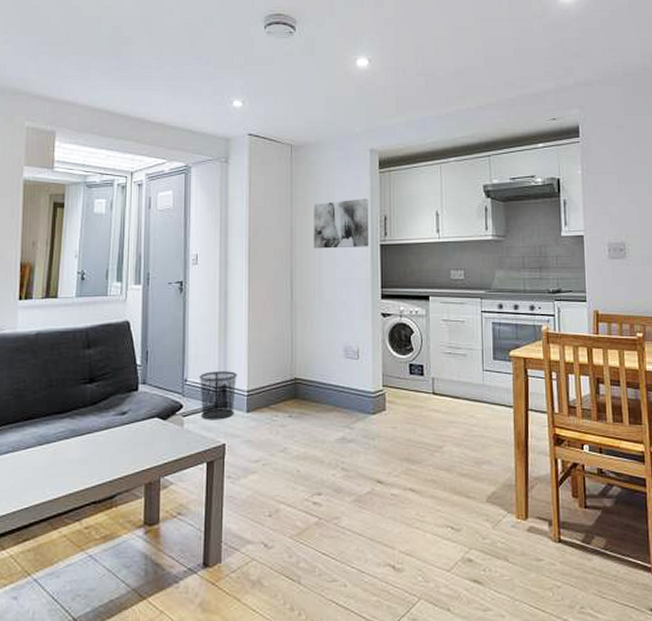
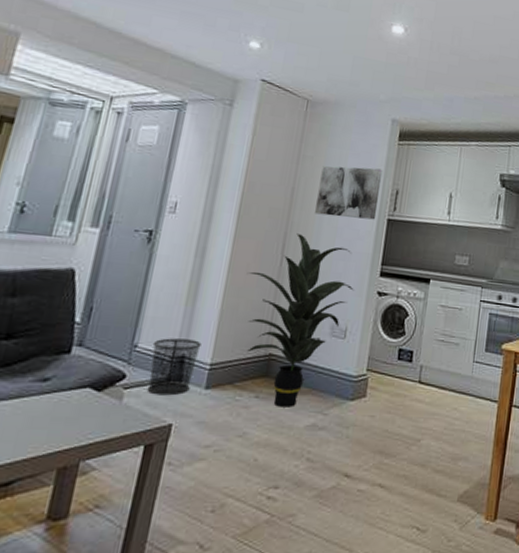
indoor plant: none [264,268,360,424] -> present [247,233,354,407]

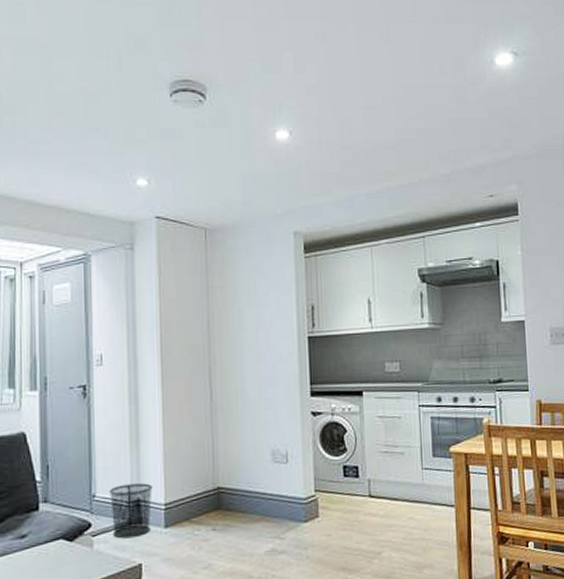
indoor plant: present [247,233,354,407] -> none [181,366,287,537]
wall art: present [315,166,383,220] -> none [233,286,296,344]

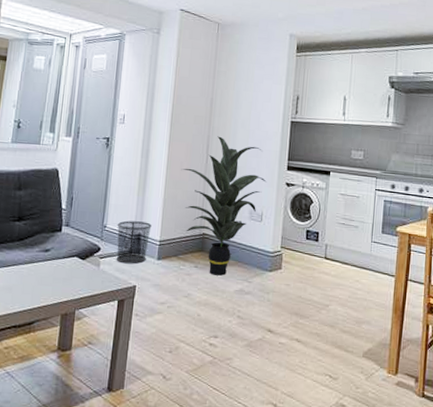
indoor plant: none [181,366,287,537] -> present [181,136,267,276]

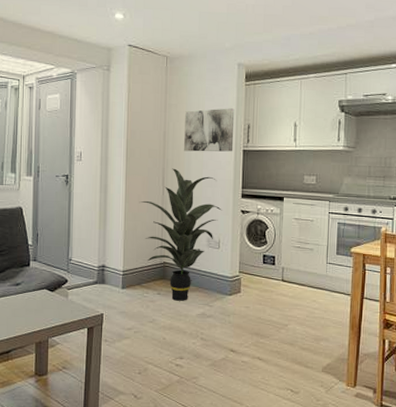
waste bin: present [116,220,152,264] -> none [81,253,114,294]
wall art: none [231,78,285,123] -> present [184,108,235,152]

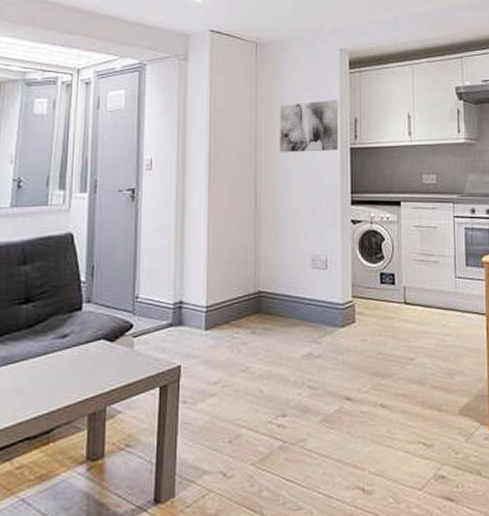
indoor plant: present [139,168,222,301] -> none [225,173,328,340]

